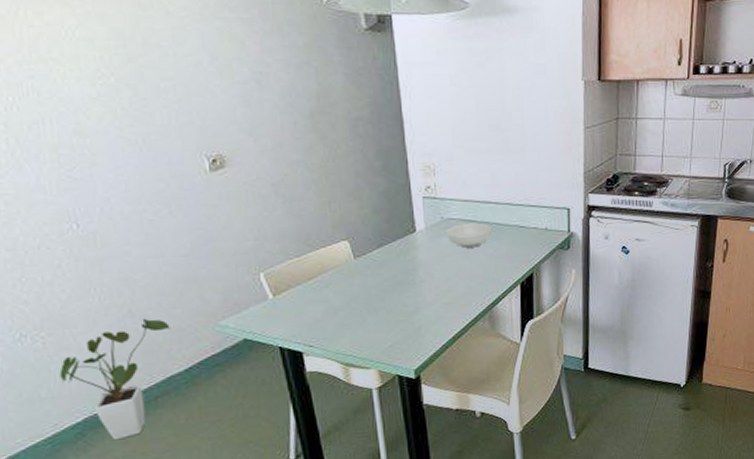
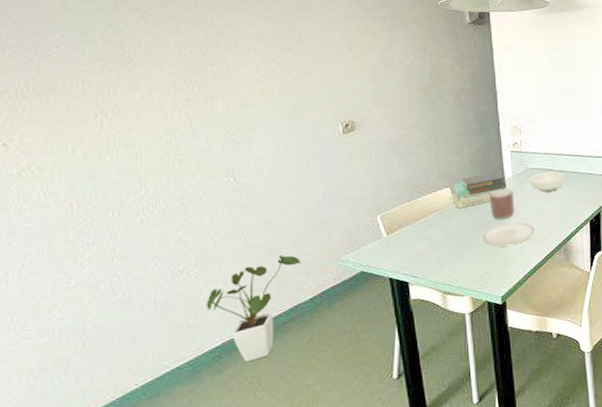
books: none [350,223,418,266] -> present [451,172,507,209]
plate: none [390,283,454,312] -> present [482,222,535,247]
mug: none [397,244,429,281] -> present [489,189,515,220]

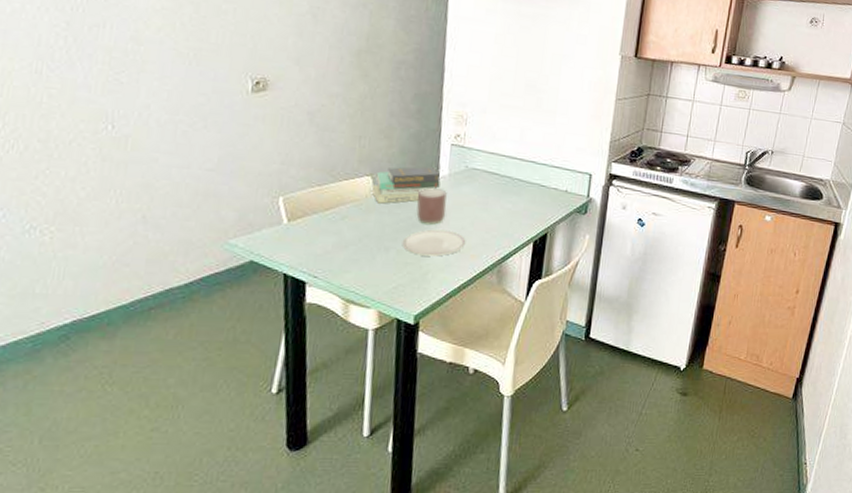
house plant: present [206,254,301,363] -> none [58,226,180,348]
bowl: present [529,172,567,192] -> none [468,175,514,200]

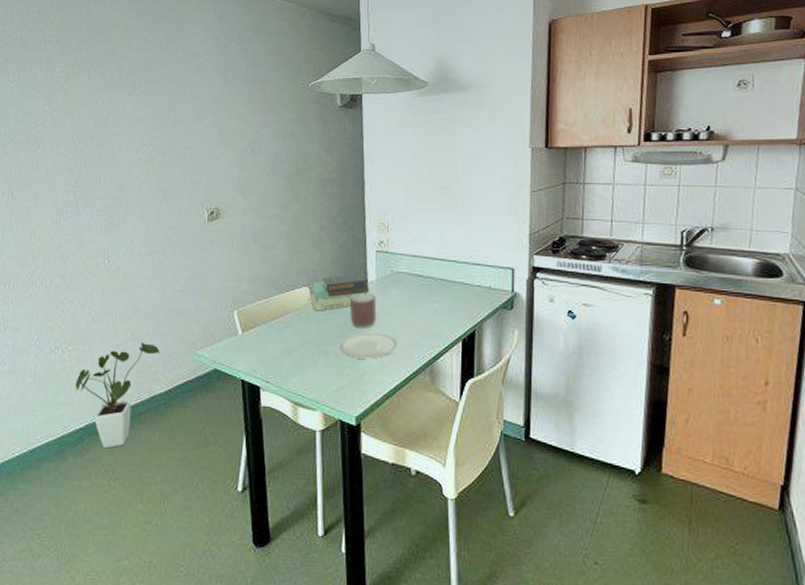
house plant: none [58,226,180,348] -> present [75,342,160,449]

